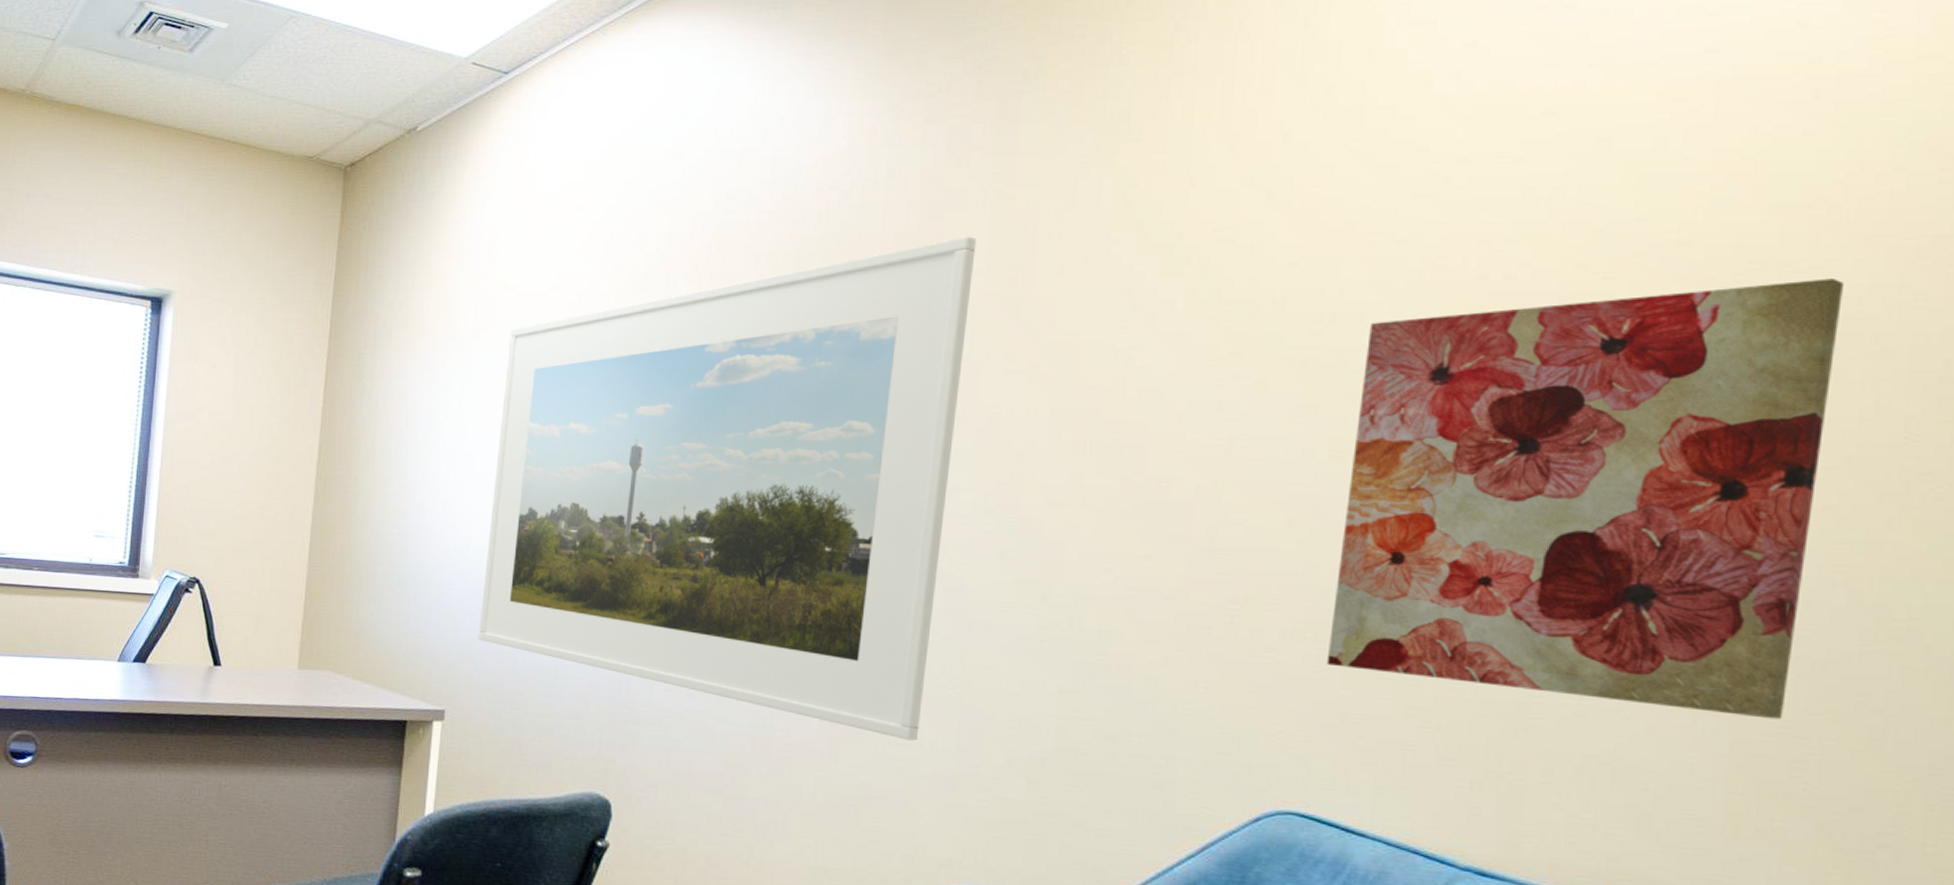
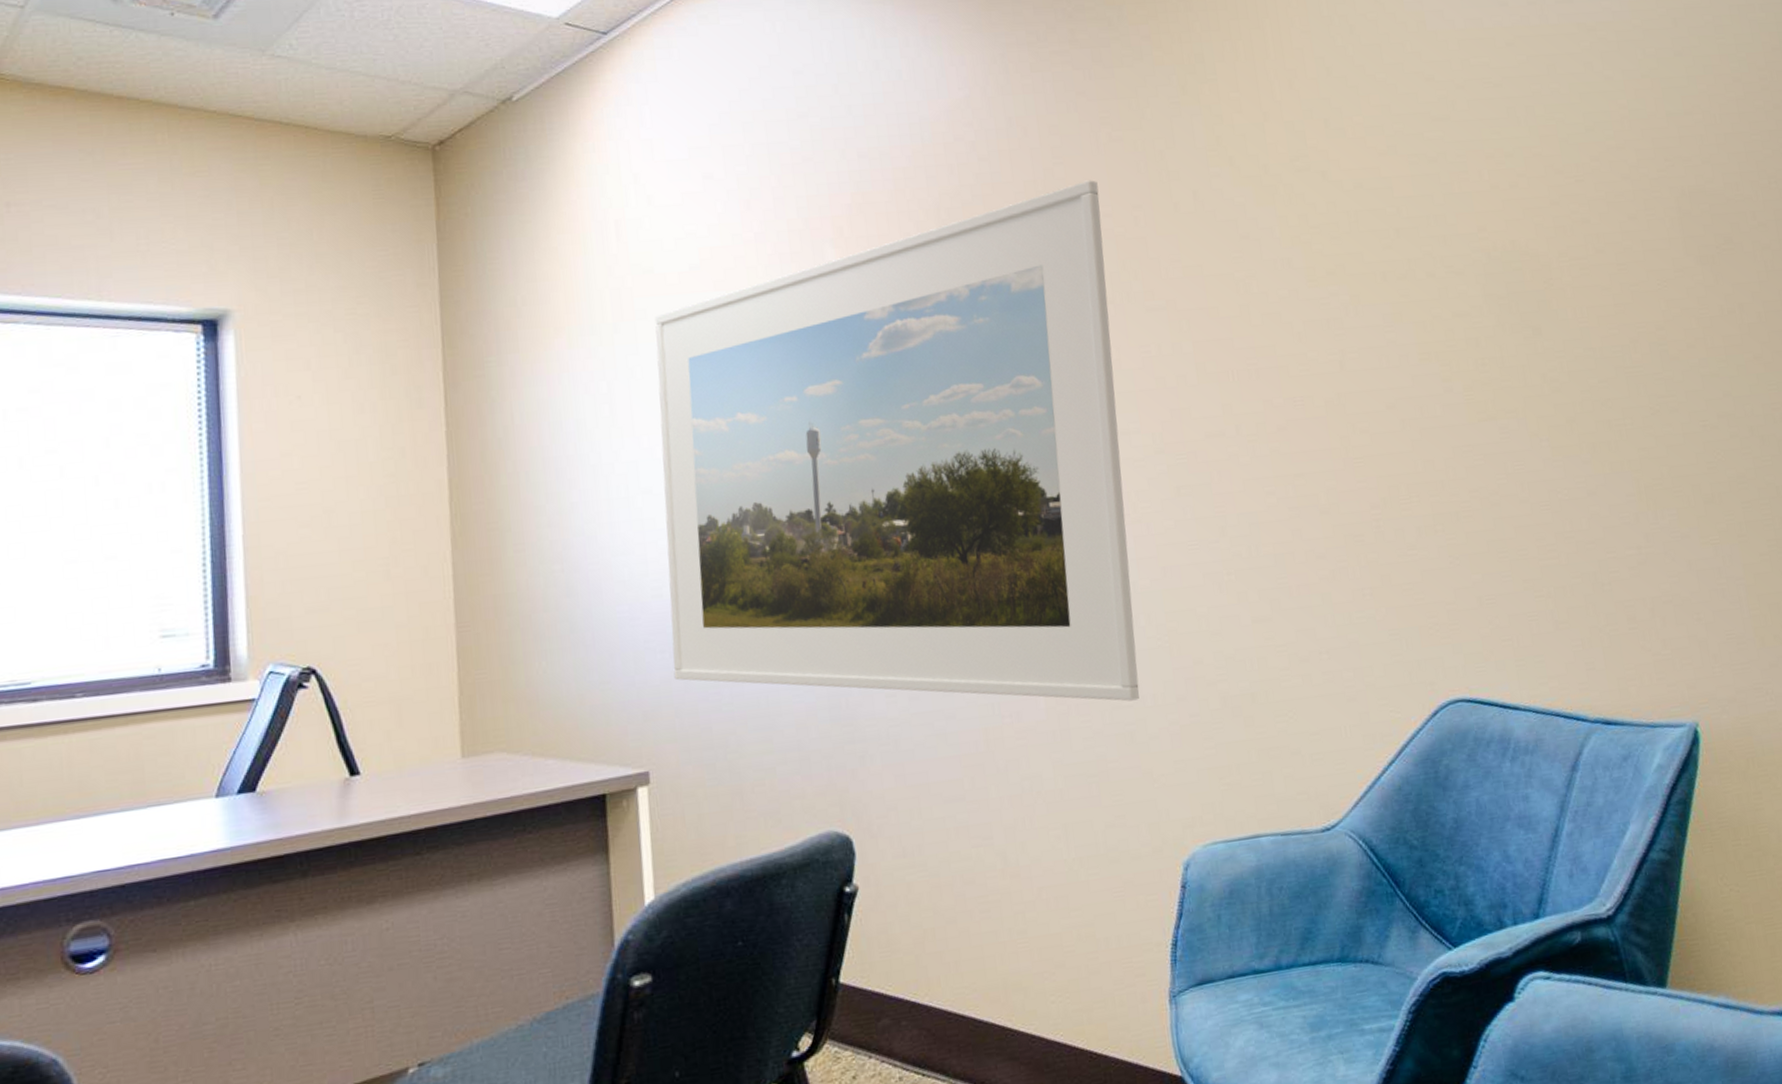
wall art: present [1326,278,1844,720] -> none [1425,169,1769,554]

